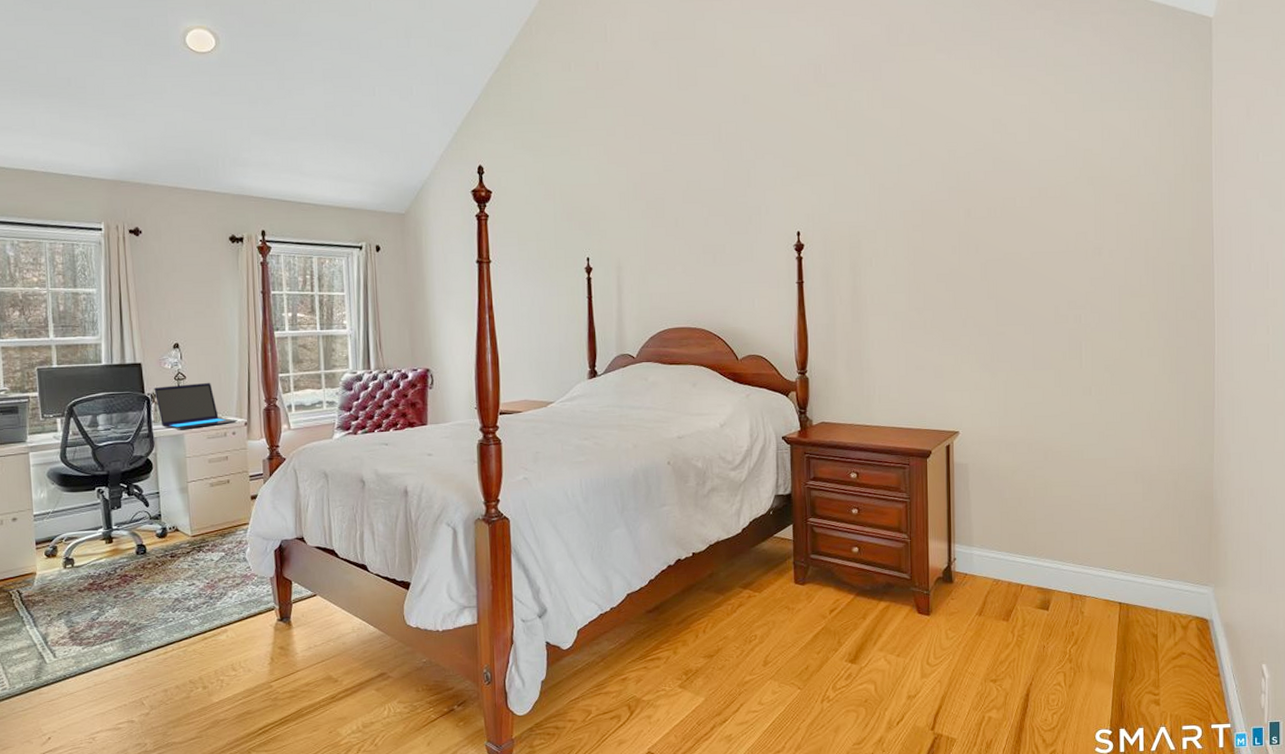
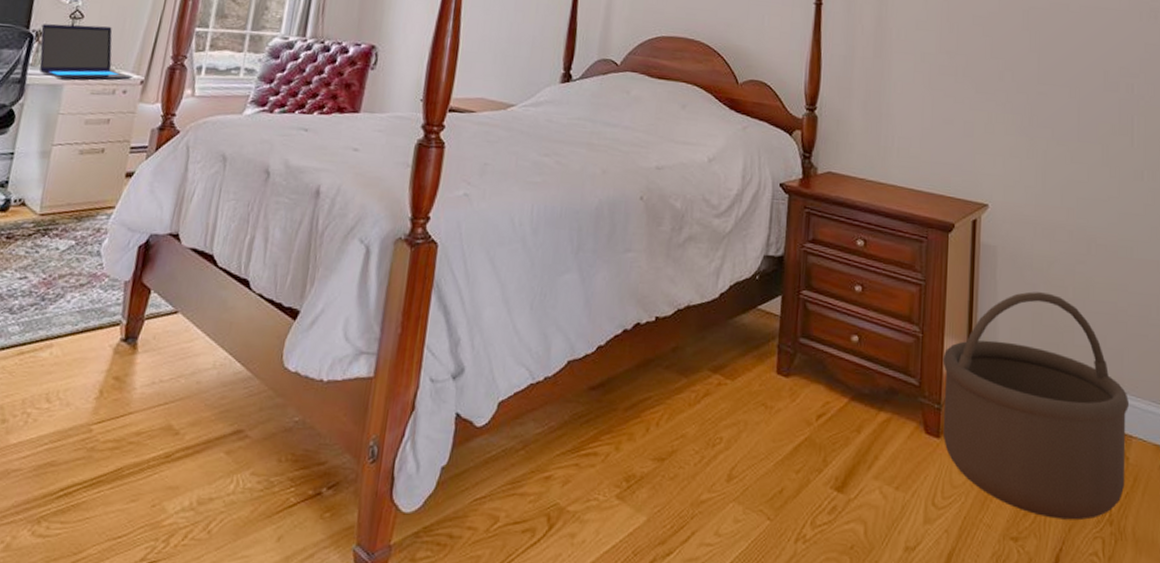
basket: none [928,495,1084,663] -> present [942,291,1130,521]

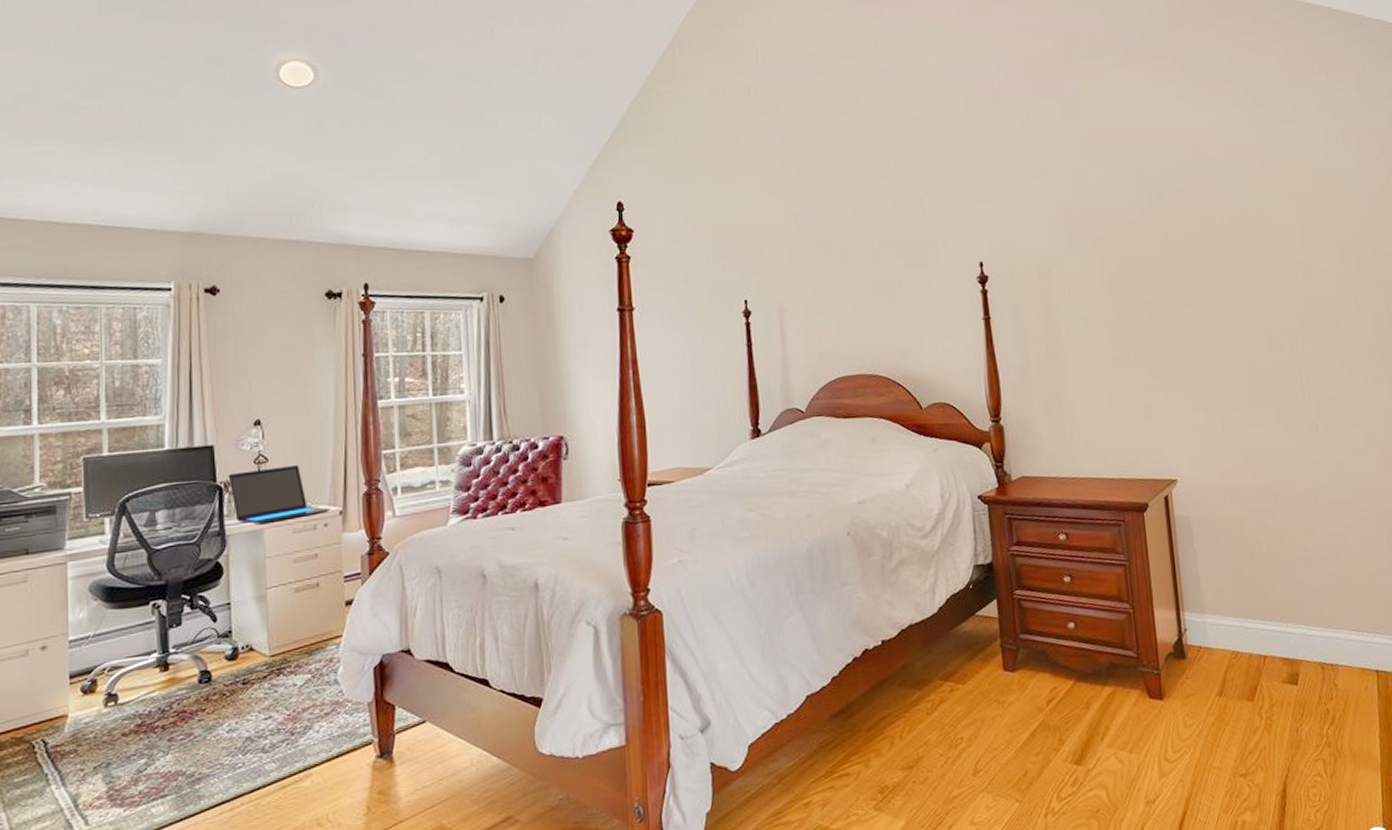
basket: present [942,291,1130,521] -> none [1155,550,1338,751]

